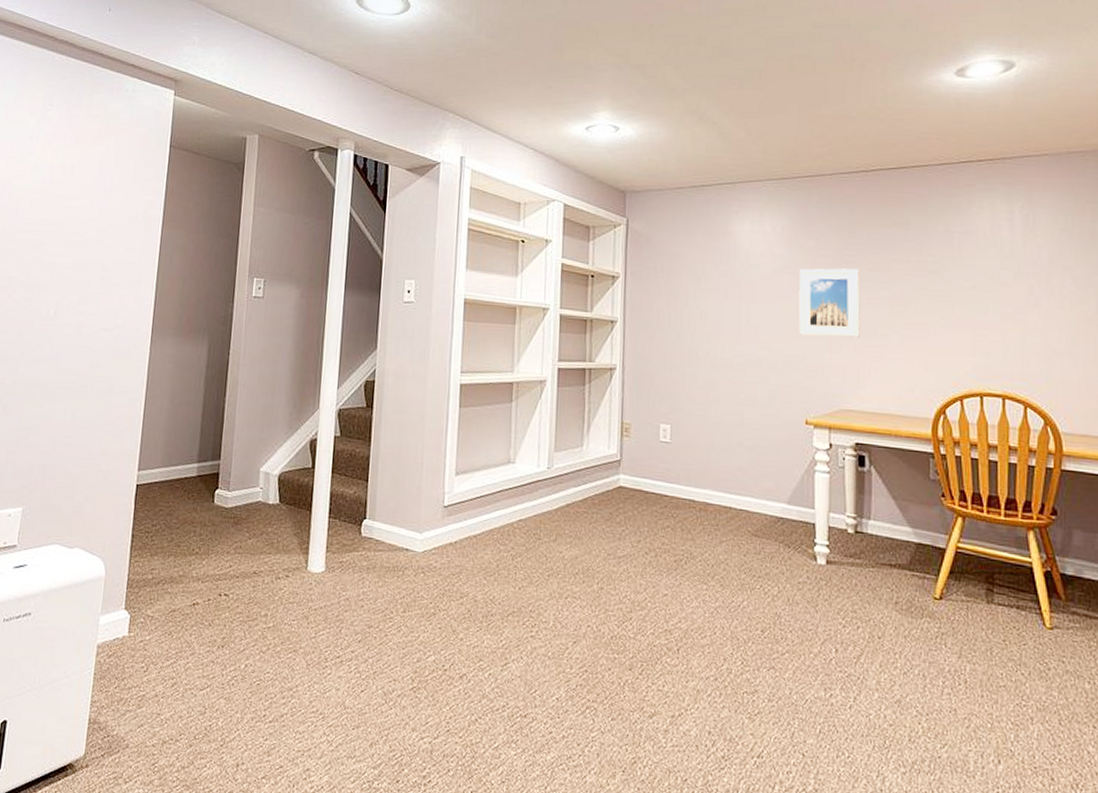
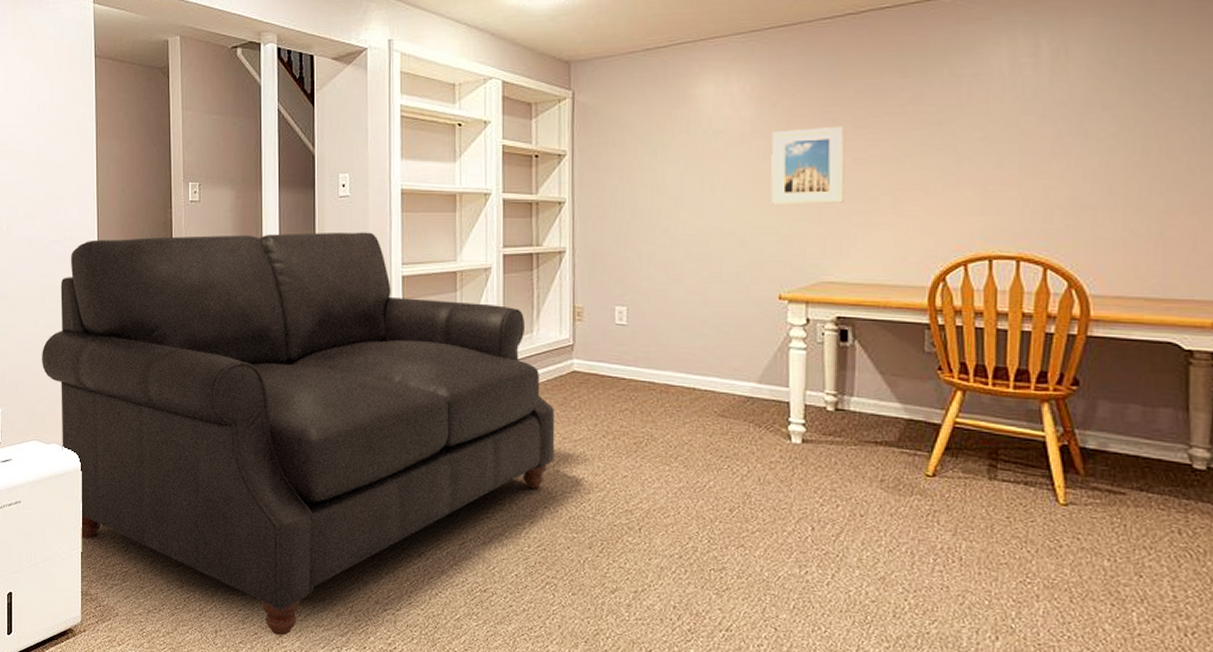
sofa: none [74,330,601,769] -> present [42,232,555,636]

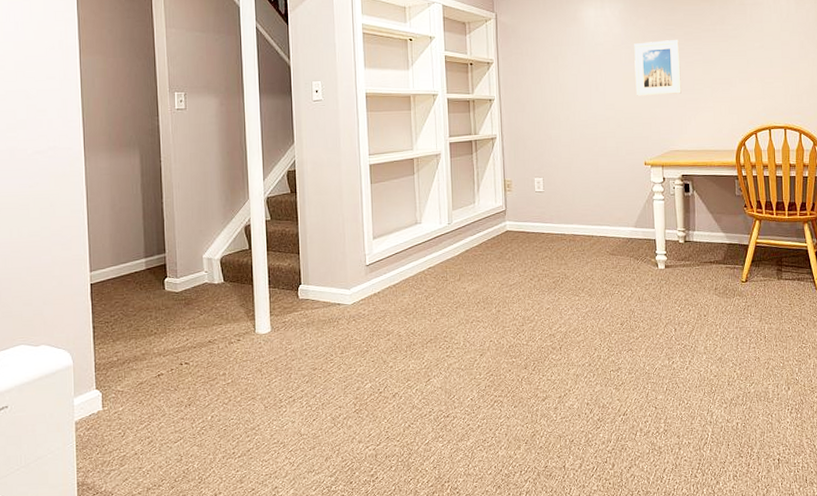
sofa: present [42,232,555,636] -> none [27,129,496,487]

